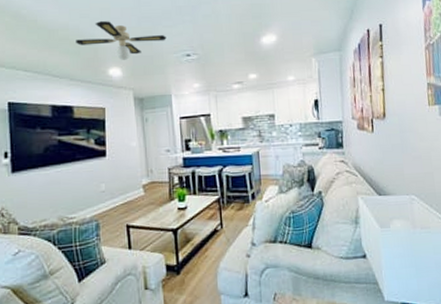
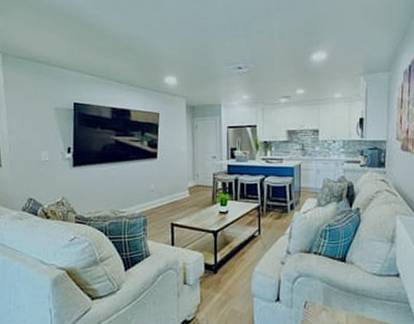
ceiling fan: present [76,21,167,60] -> none [137,32,221,70]

